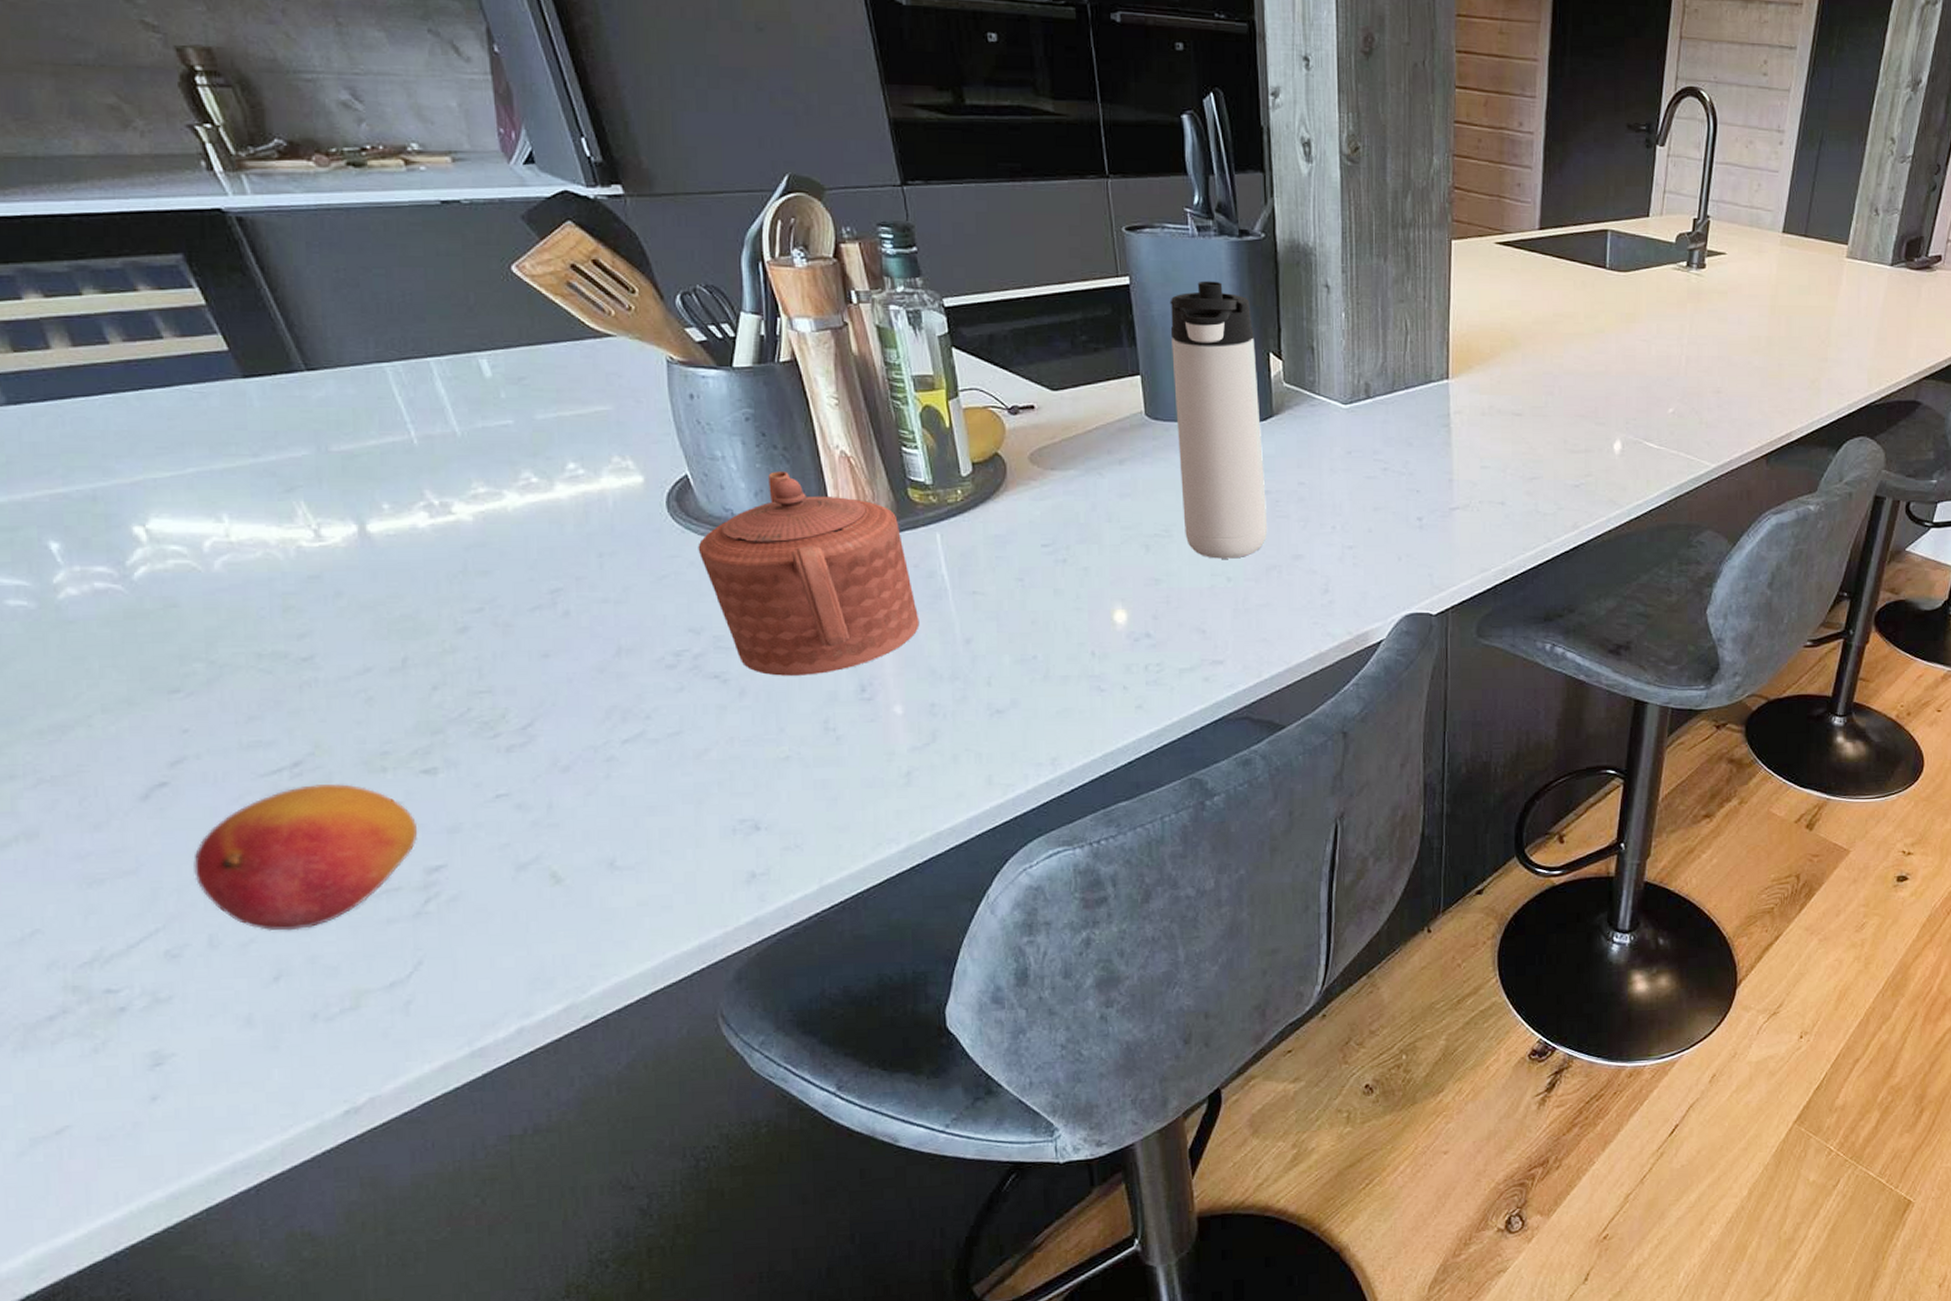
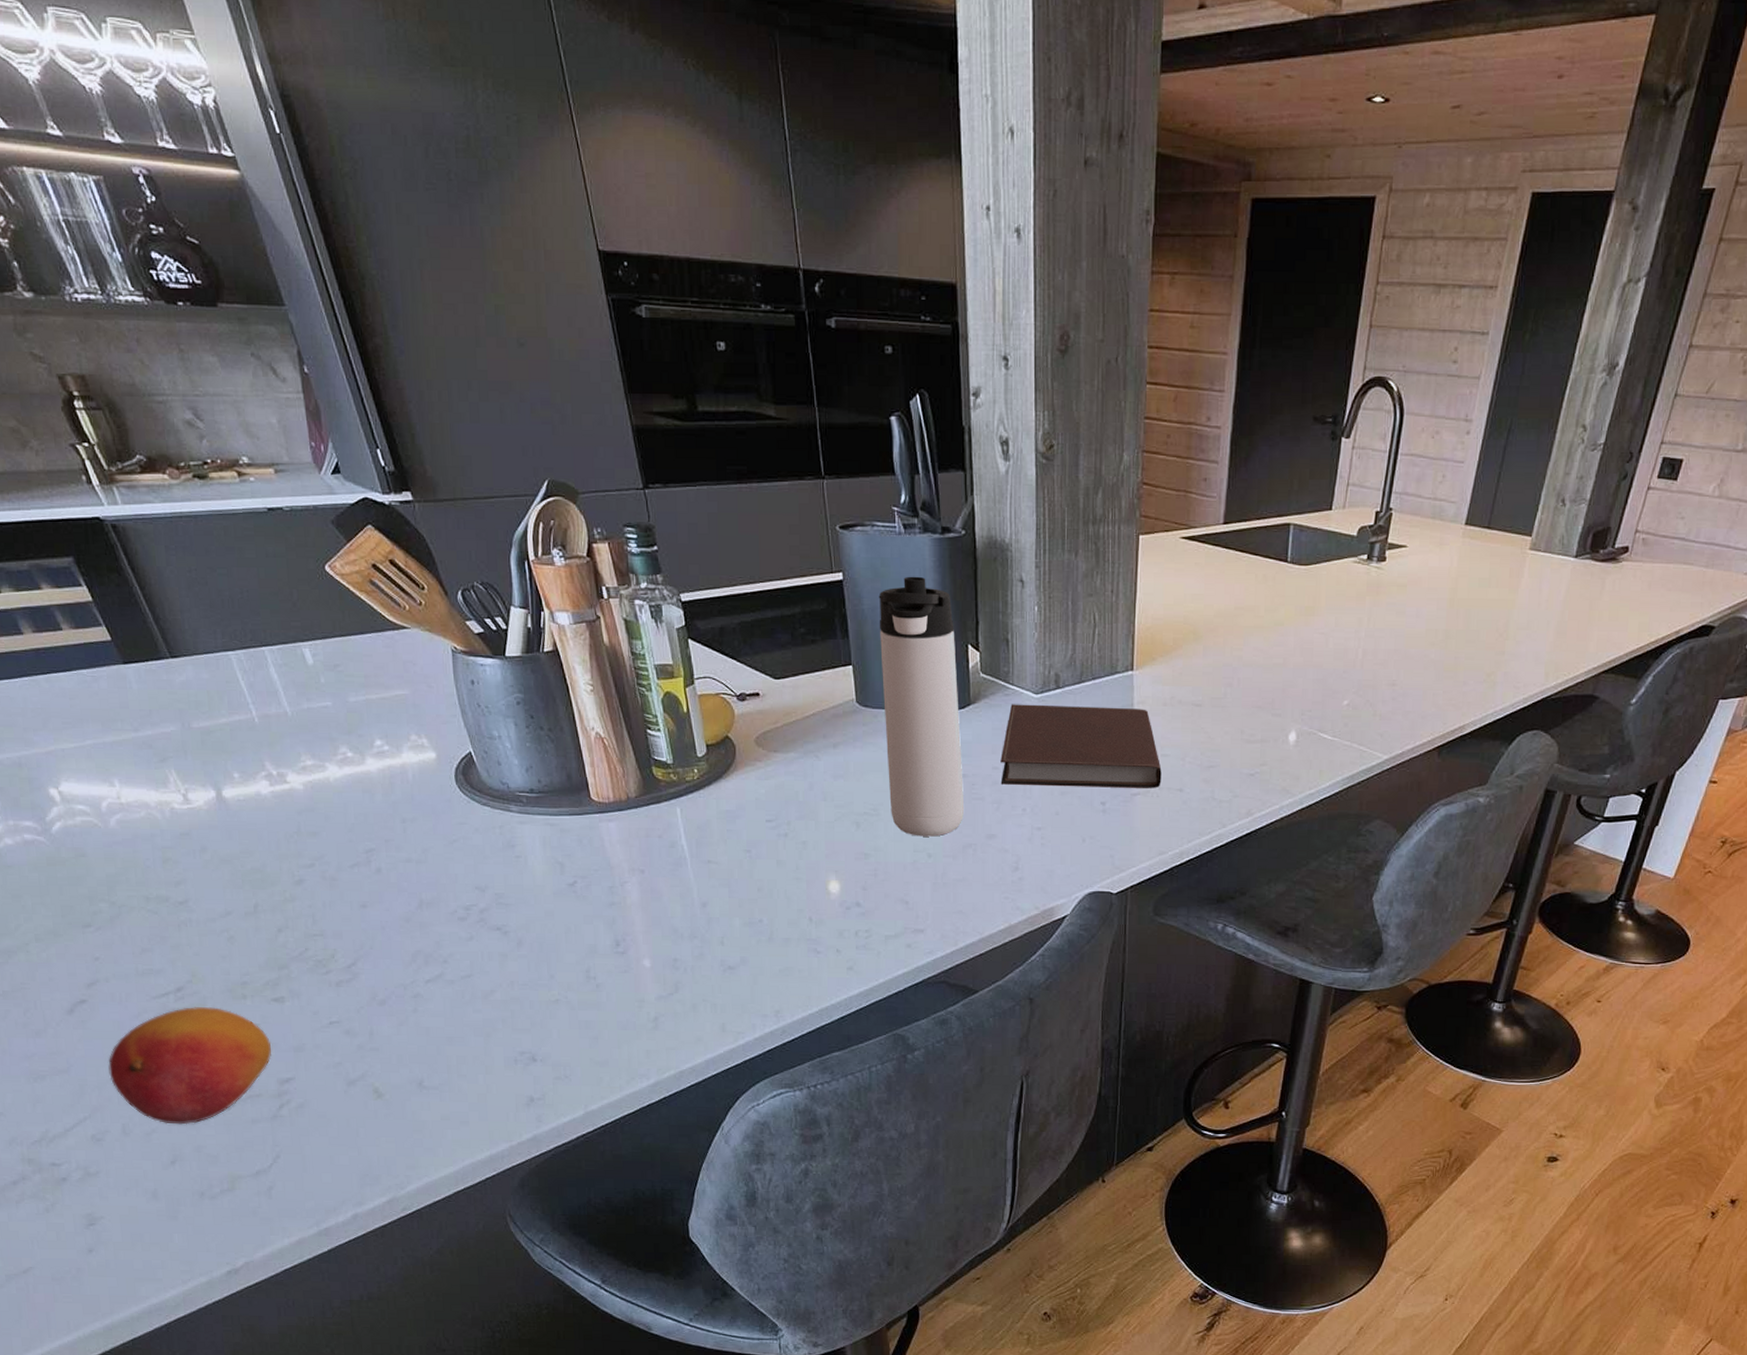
teapot: present [698,472,920,676] -> none [481,750,664,930]
notebook: none [1307,415,1482,502] -> present [1000,704,1162,788]

